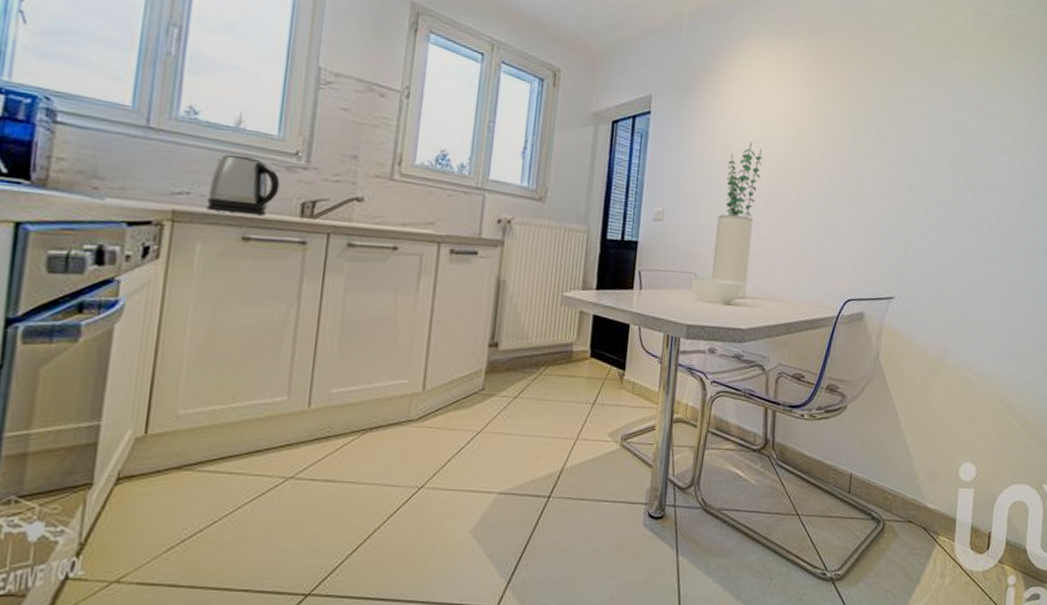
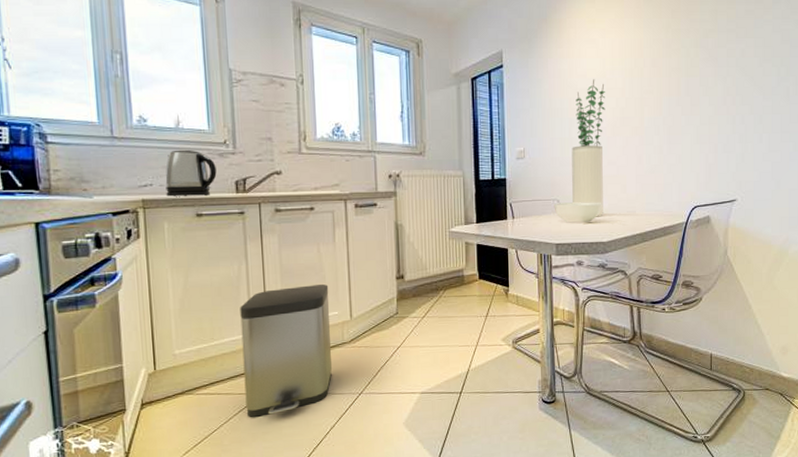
pedal bin: none [263,342,401,509] -> present [240,284,332,418]

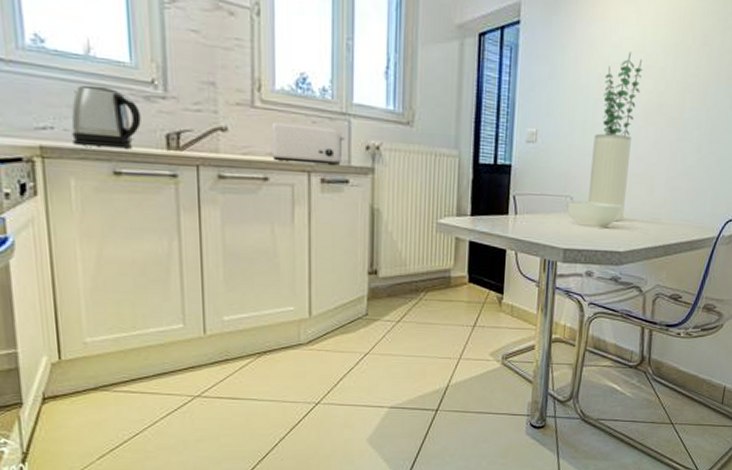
pedal bin: present [240,284,332,418] -> none [170,272,284,423]
toaster: none [315,163,372,194] -> present [271,122,345,167]

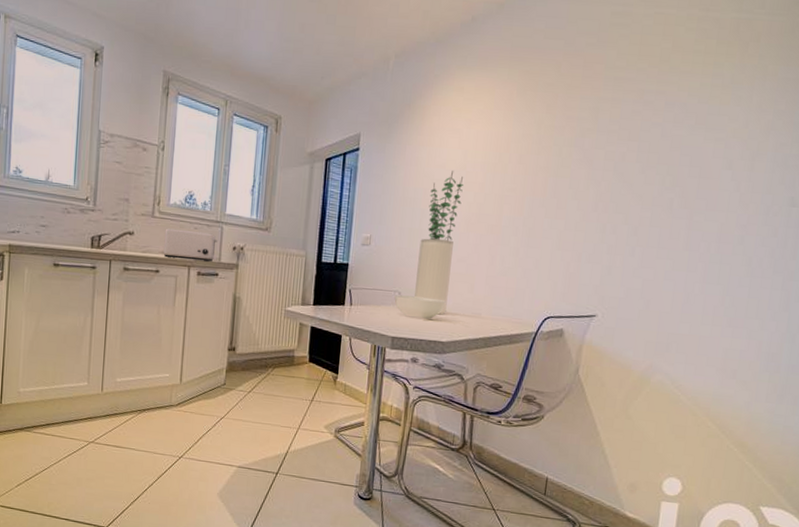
kettle: present [71,85,141,151] -> none [30,201,76,249]

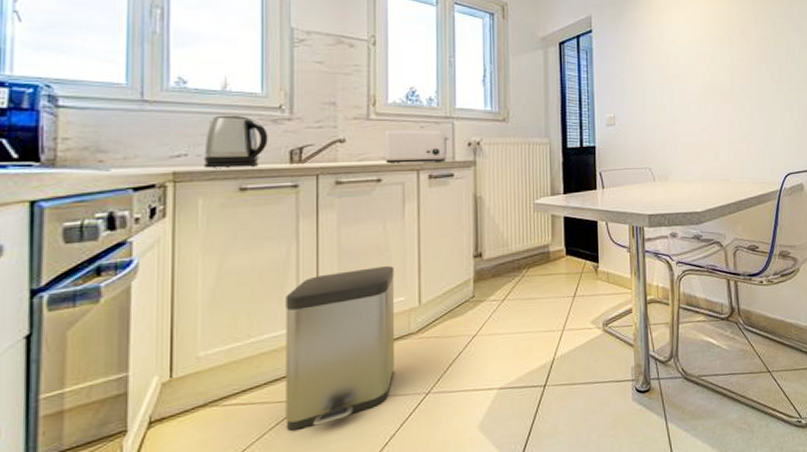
kettle: none [30,201,76,249] -> present [204,115,268,169]
pedal bin: none [75,344,164,464] -> present [285,266,395,432]
bowl: present [394,294,446,320] -> none [645,170,696,193]
vase: present [415,171,463,315] -> none [663,46,697,186]

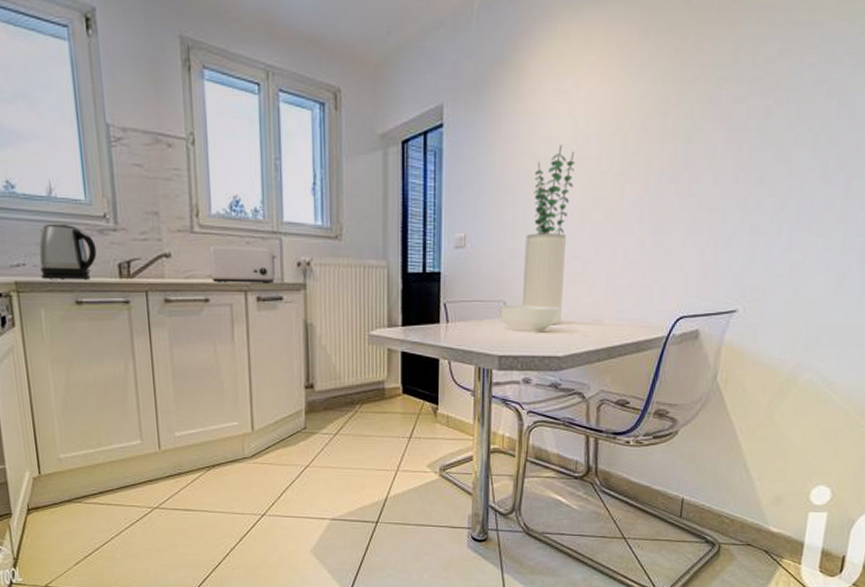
pedal bin: present [285,266,395,432] -> none [128,390,231,533]
bowl: none [645,170,696,193] -> present [498,305,560,333]
vase: none [663,46,697,186] -> present [523,145,575,325]

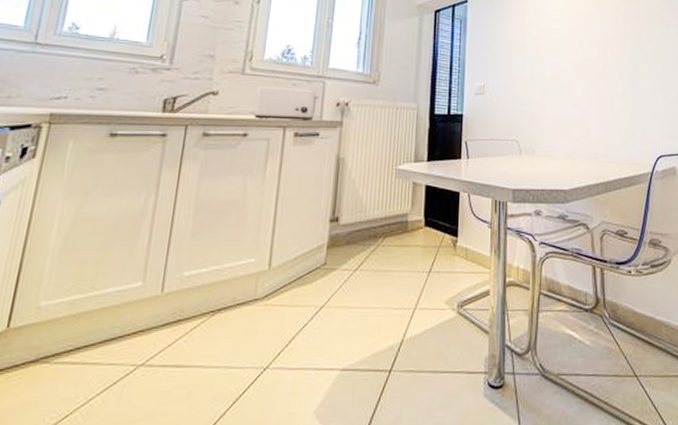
kettle: present [39,223,97,281] -> none [80,61,146,115]
bowl: present [498,305,560,333] -> none [512,144,564,168]
vase: present [523,145,575,325] -> none [532,20,568,162]

